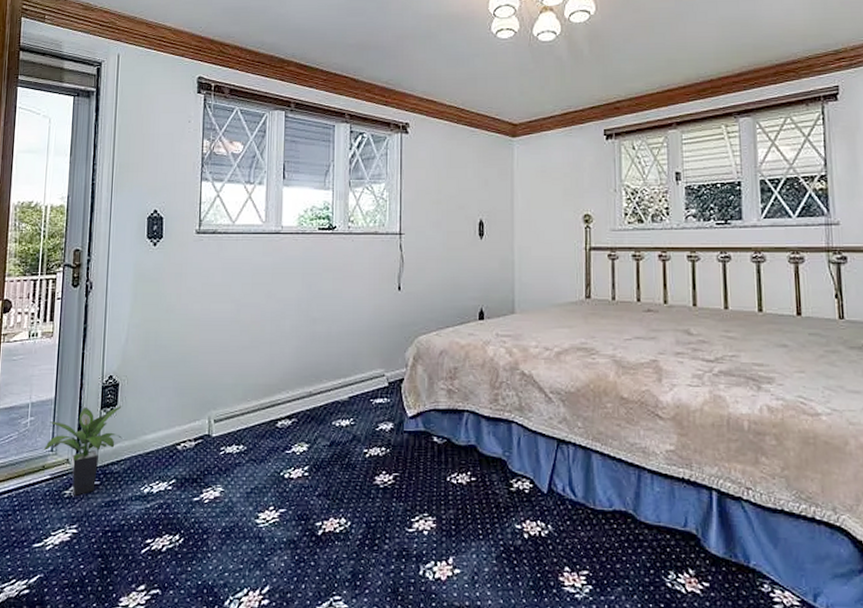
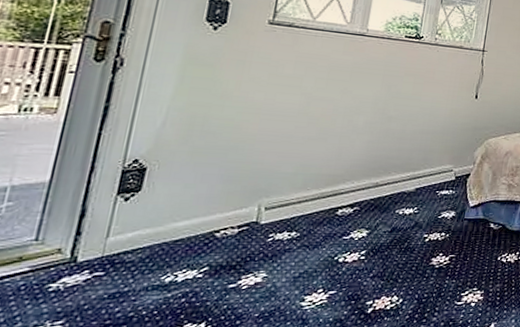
potted plant: present [42,406,123,496] -> none [21,191,147,289]

